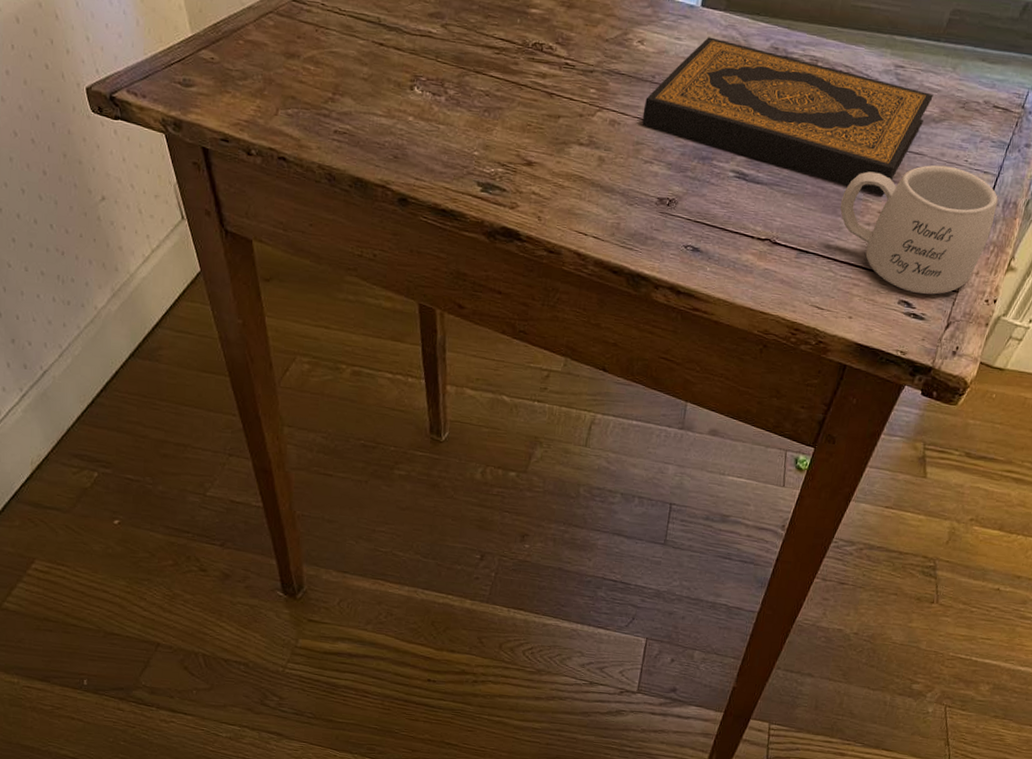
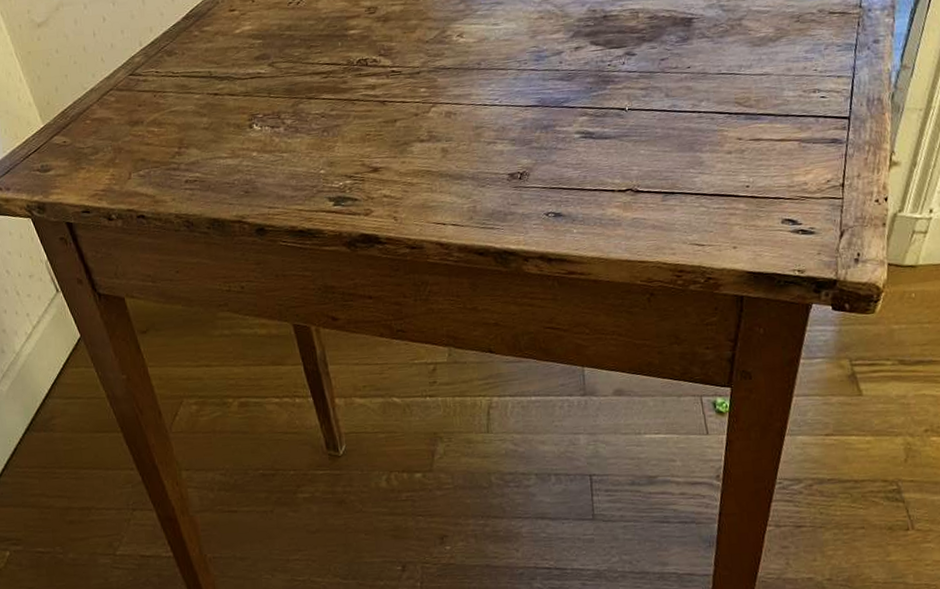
hardback book: present [642,37,934,196] -> none [476,15,764,123]
mug: present [839,164,998,295] -> none [695,78,862,209]

